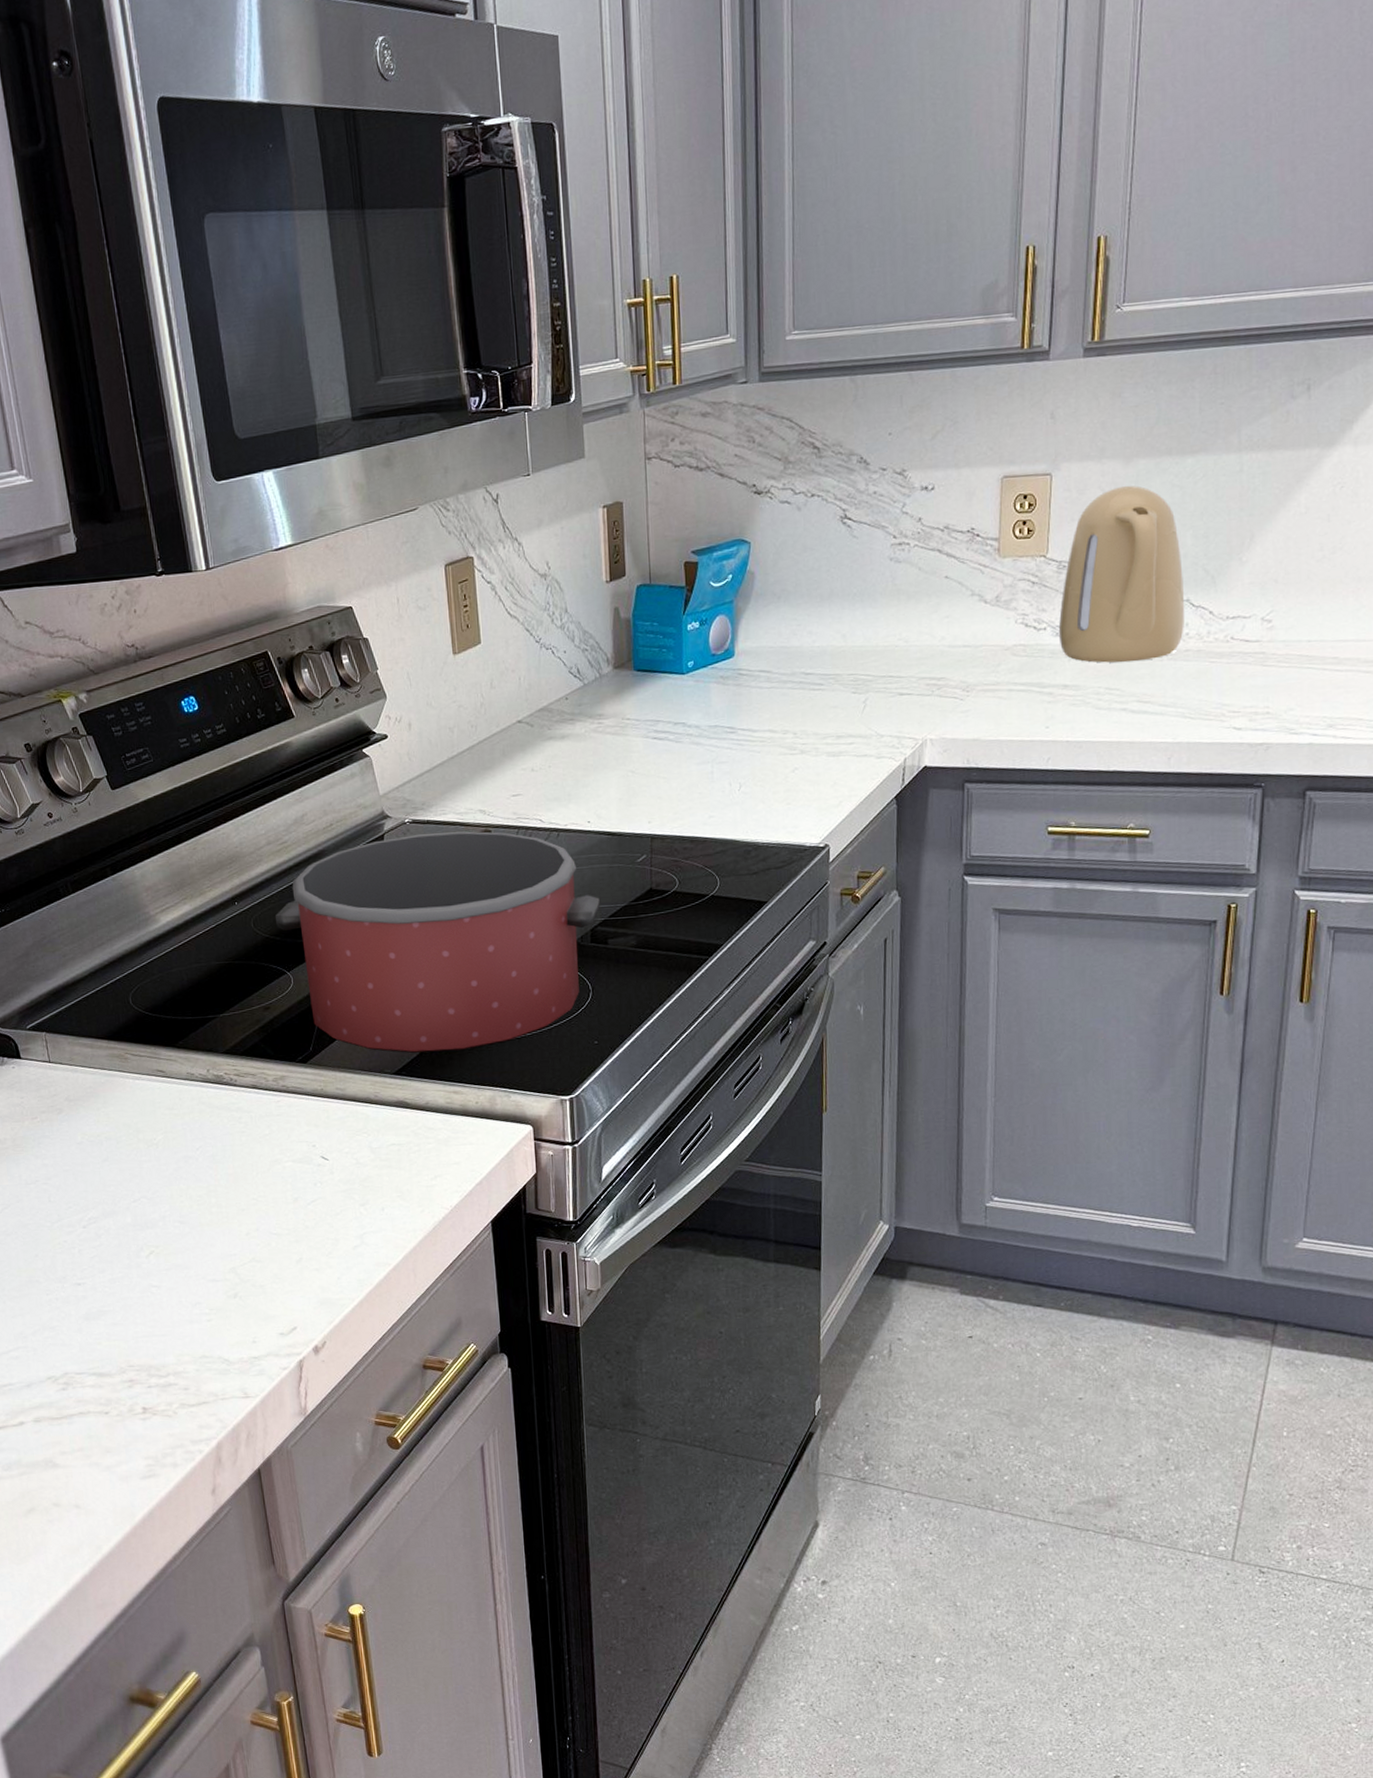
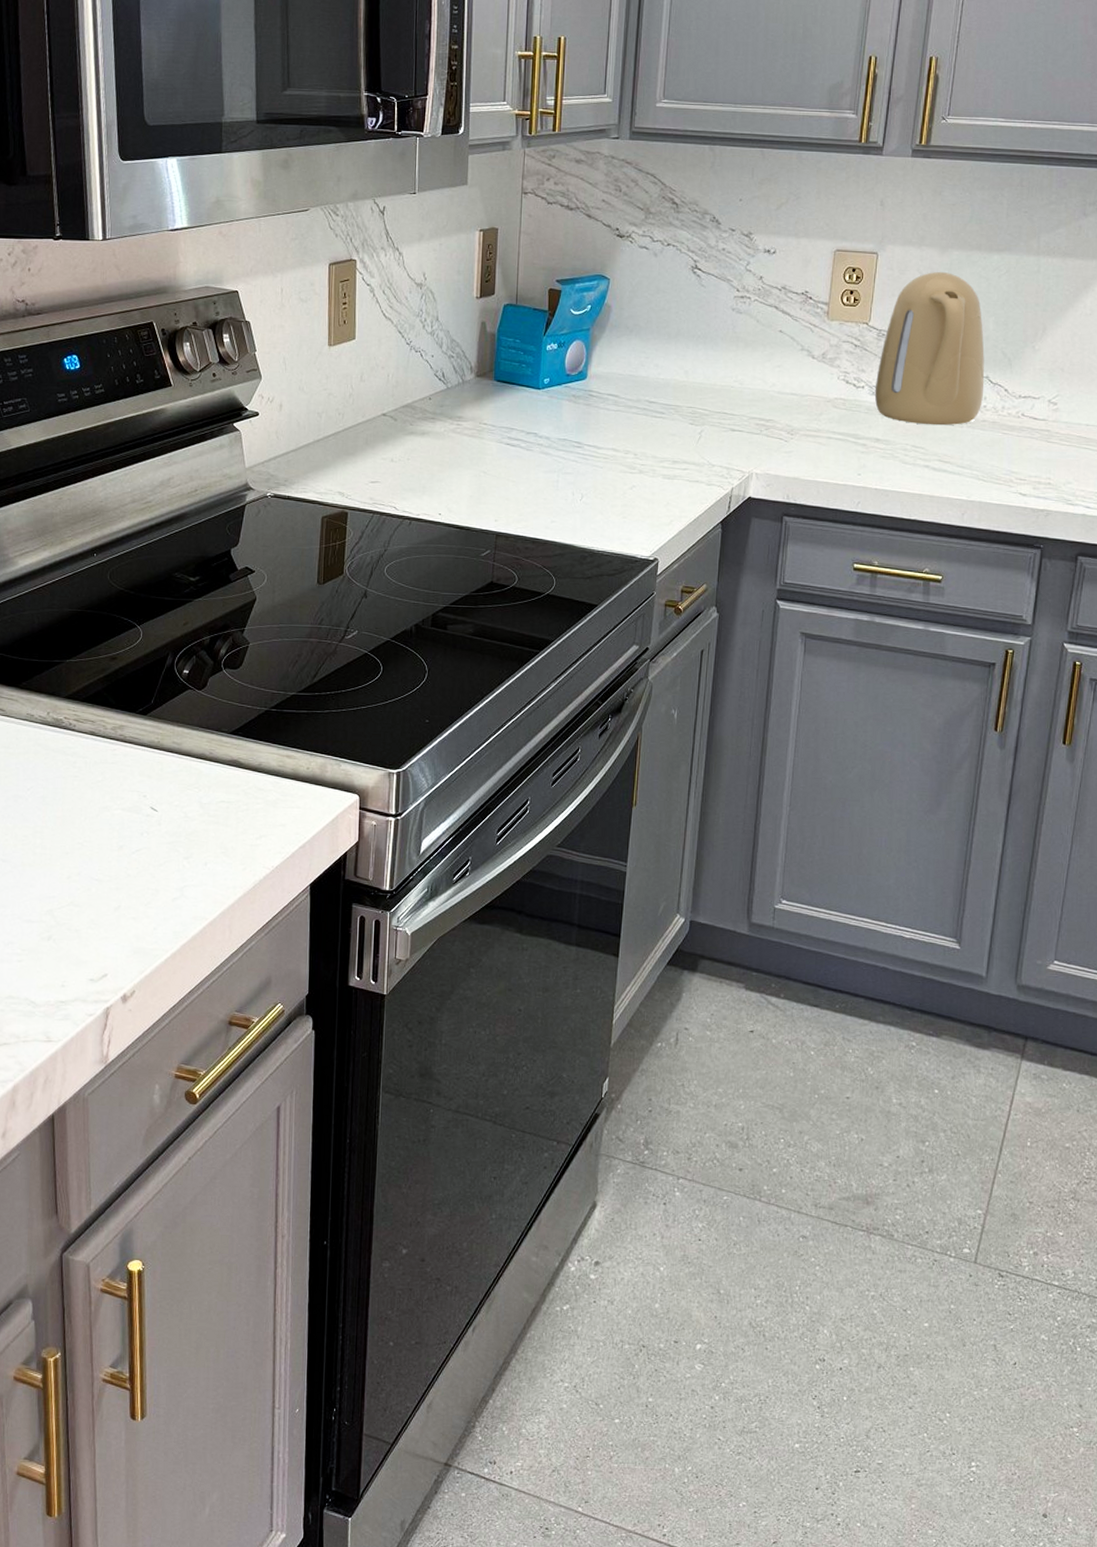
cooking pot: present [274,831,600,1053] -> none [131,508,443,717]

